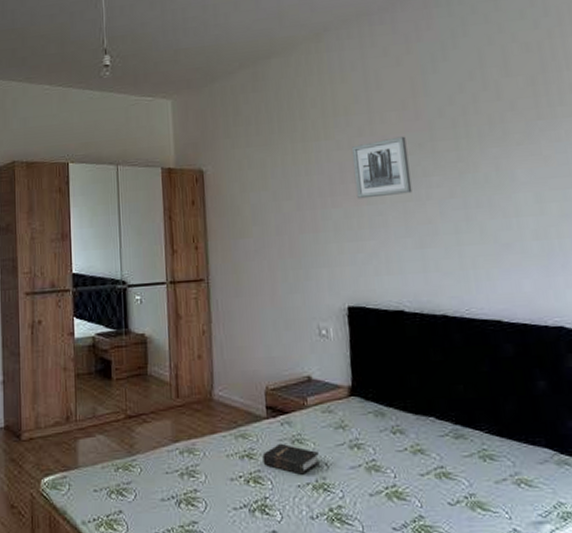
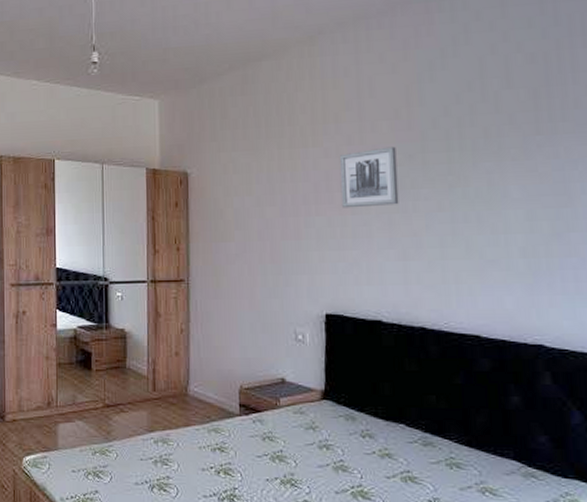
hardback book: present [262,443,320,475] -> none [234,439,289,470]

